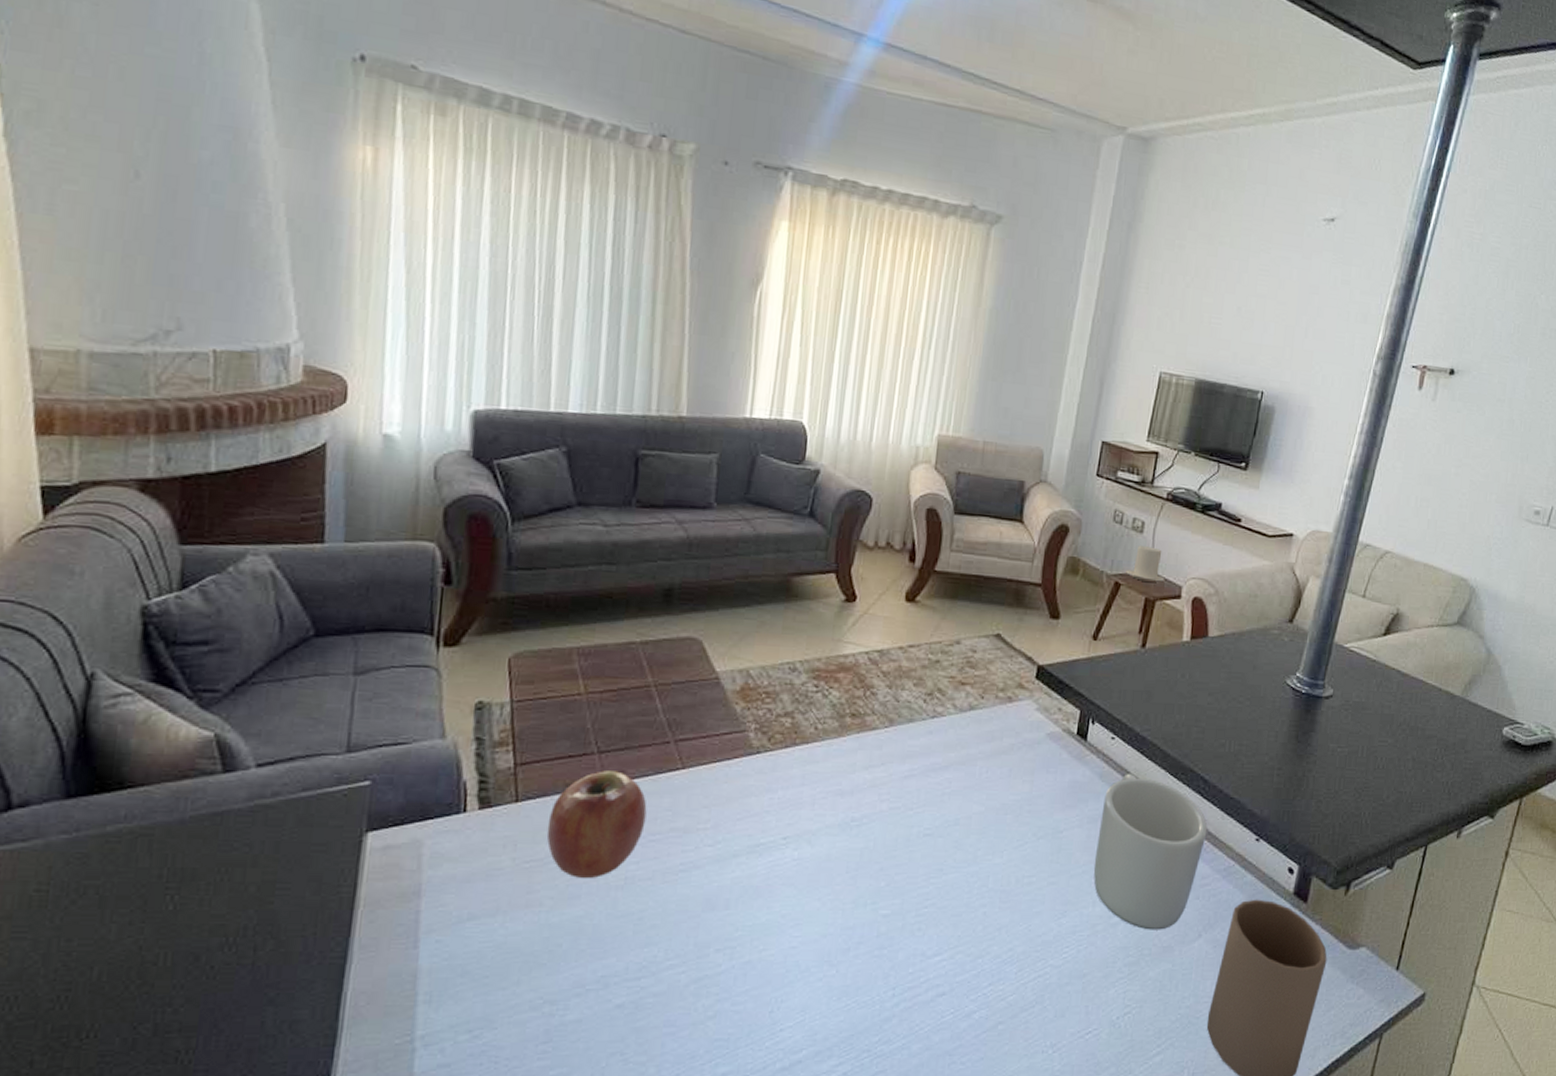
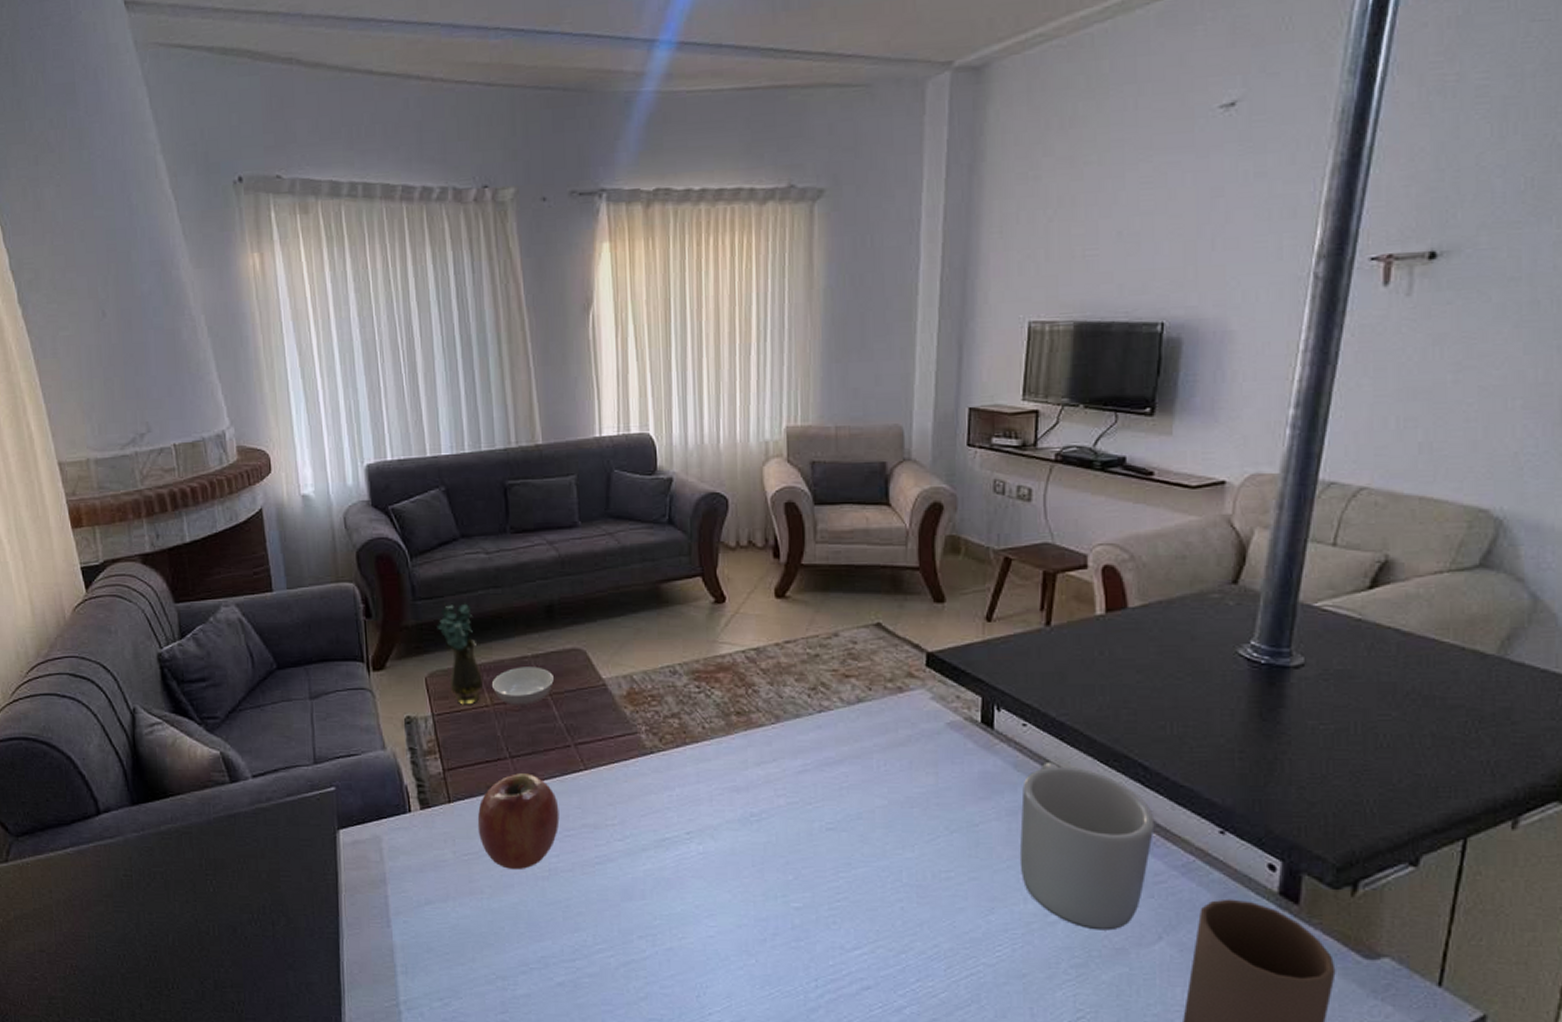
vase: none [532,574,580,692] -> present [437,600,484,705]
bowl: none [588,653,662,697] -> present [491,666,554,706]
candle: present [1126,546,1165,583] -> none [1016,515,1065,555]

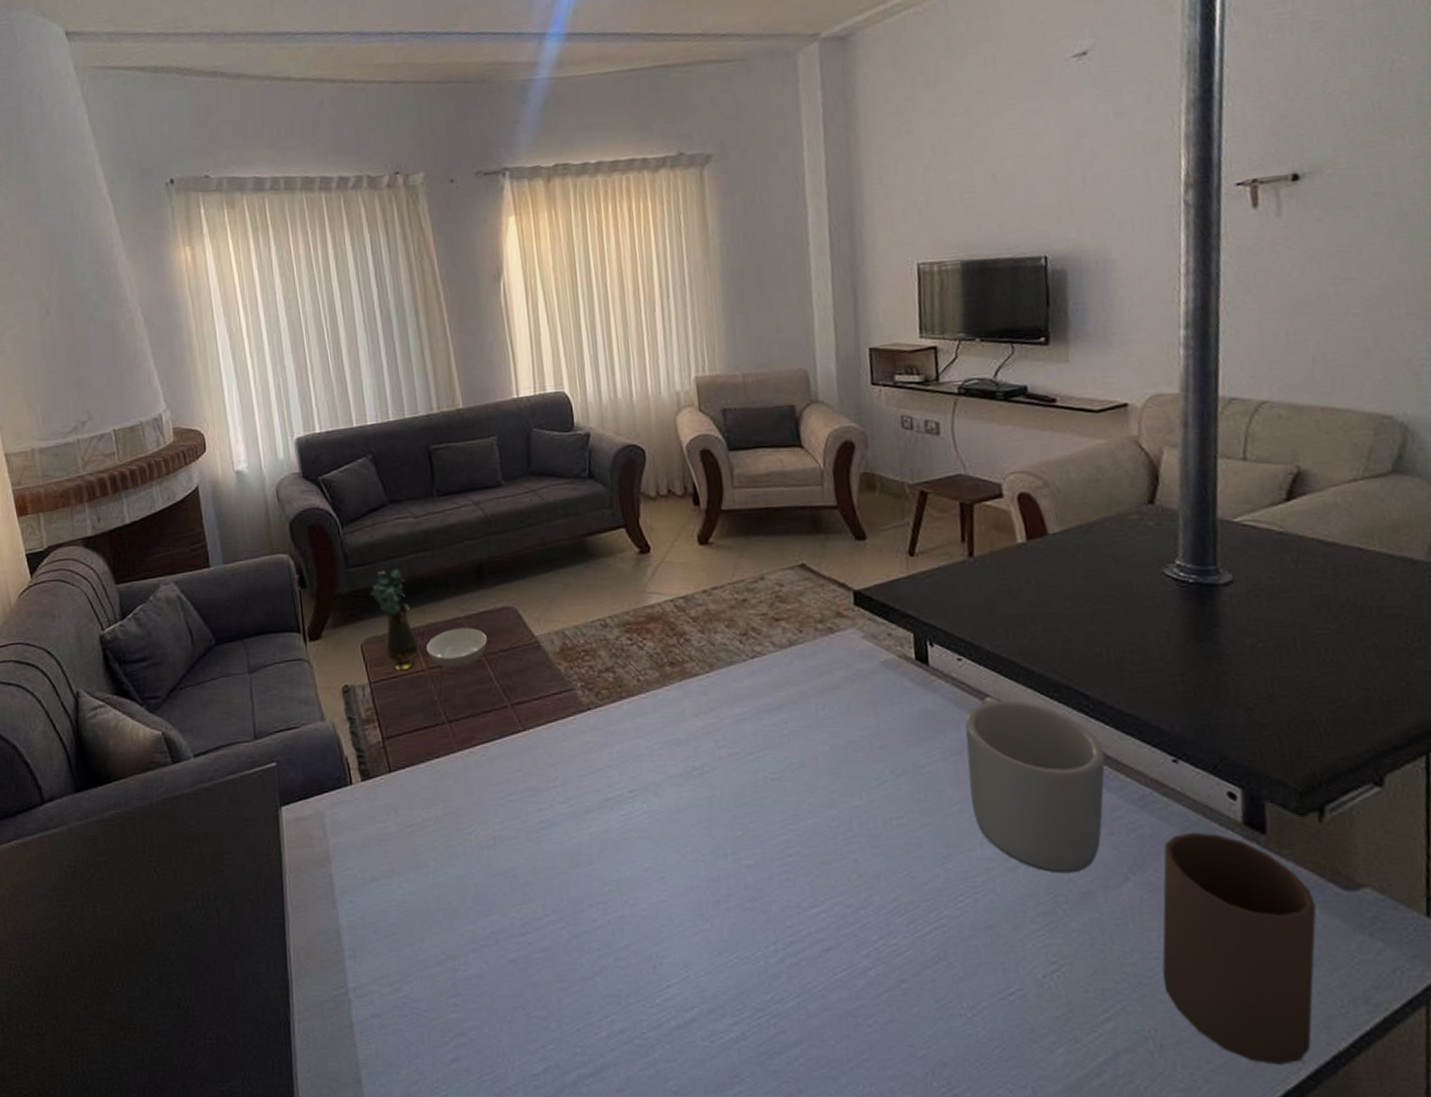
fruit: present [477,773,560,869] -> none [418,737,501,839]

